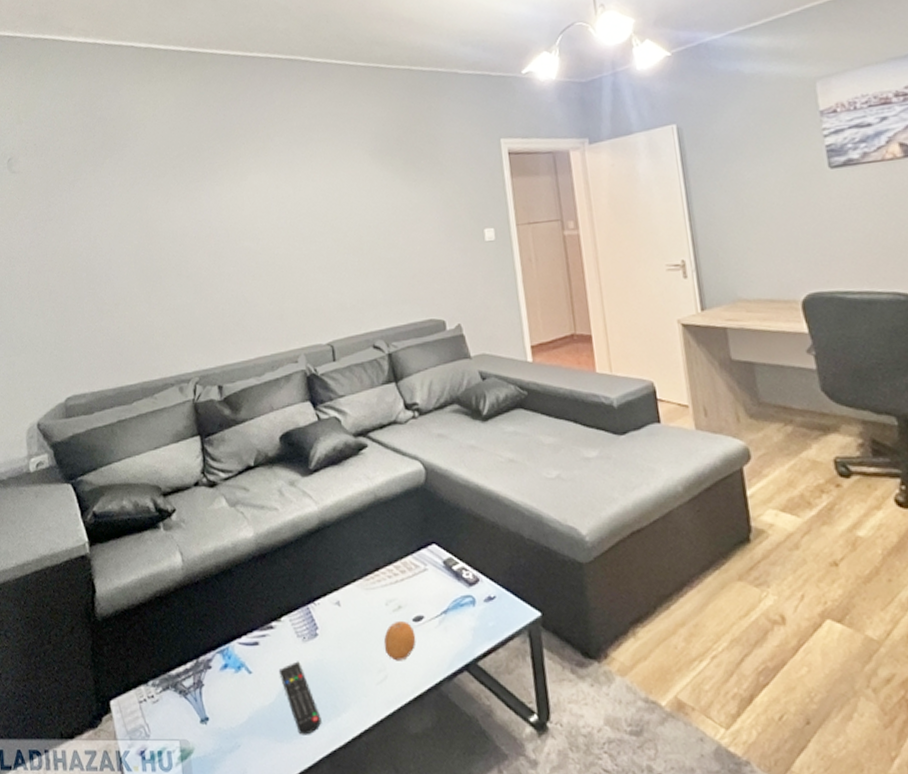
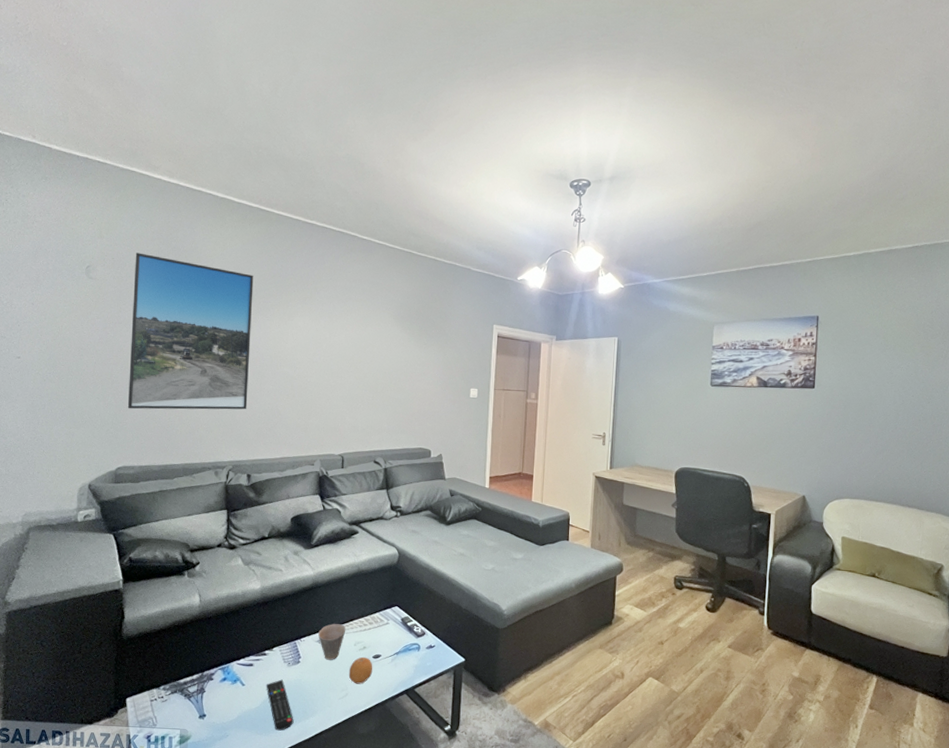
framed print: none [58,131,207,323] -> present [127,252,254,410]
cup: none [336,576,372,629] -> present [318,624,346,660]

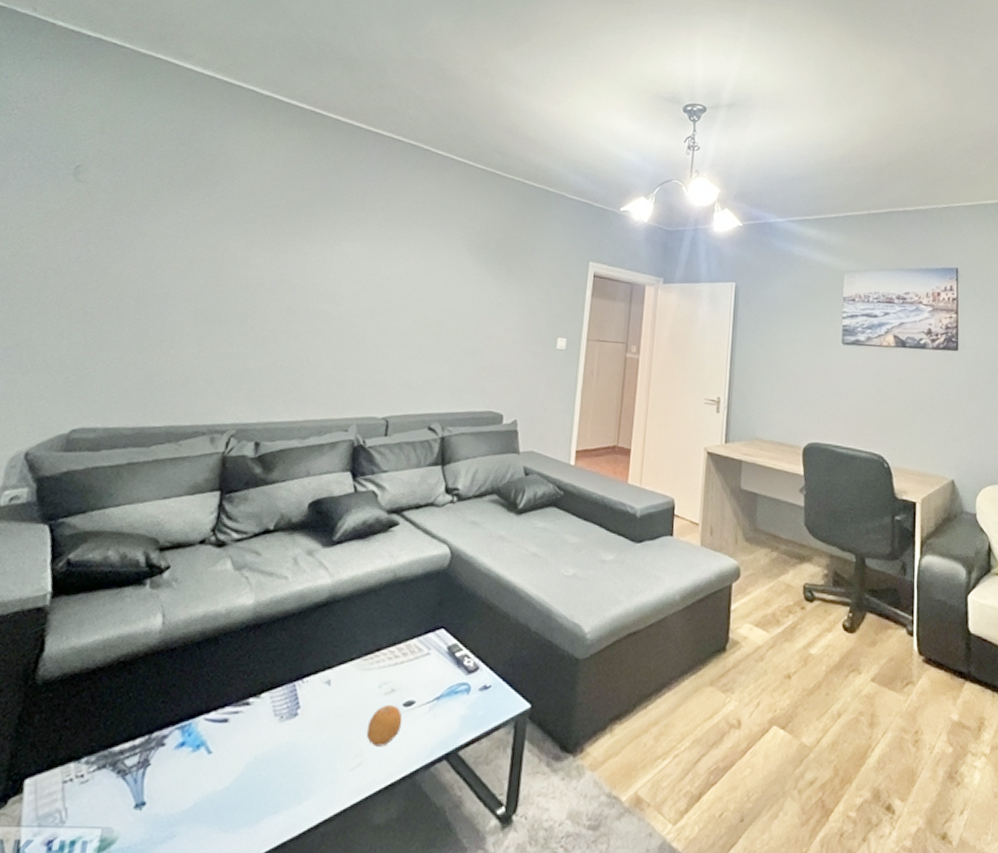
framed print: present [127,252,254,410] -> none [100,153,296,356]
remote control: present [266,679,294,731] -> none [243,742,279,825]
cup: present [318,624,346,660] -> none [328,655,369,711]

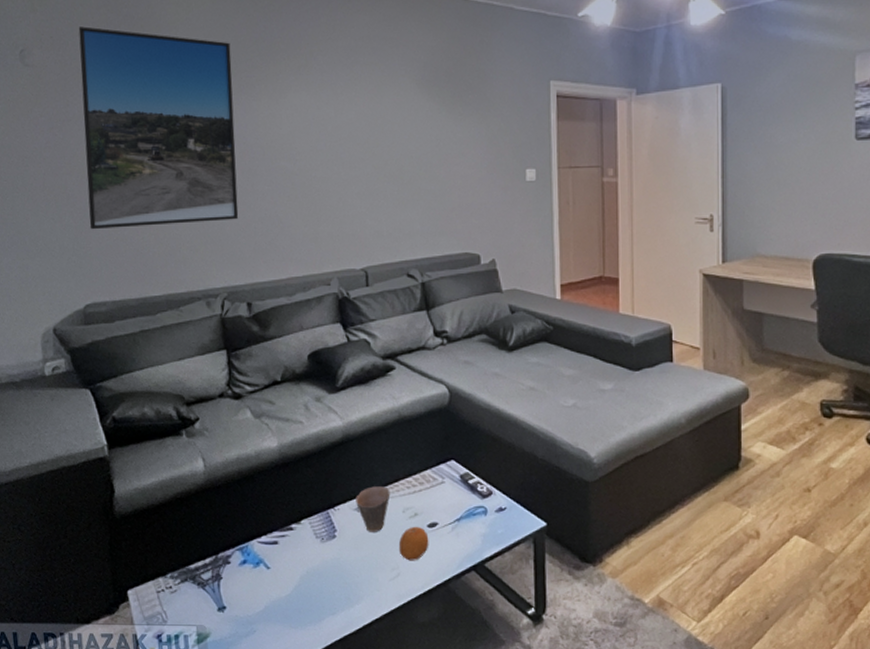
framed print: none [100,153,296,356] -> present [78,26,239,230]
cup: none [328,655,369,711] -> present [356,486,391,532]

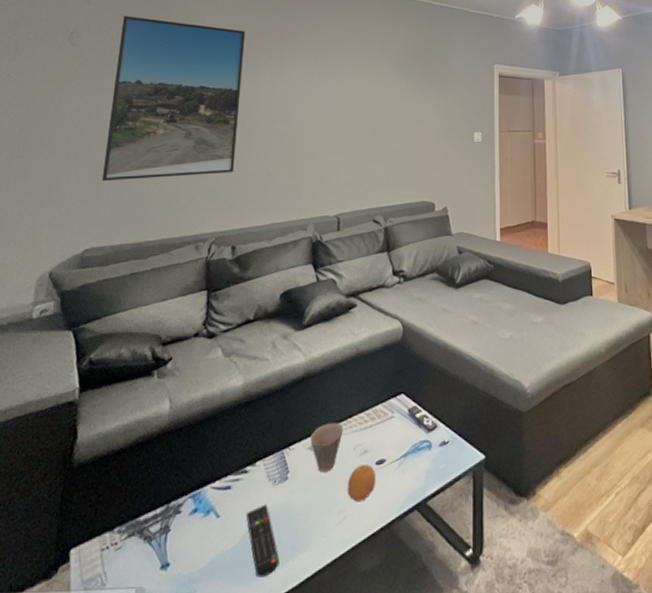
remote control: none [296,559,335,623] -> present [246,504,280,578]

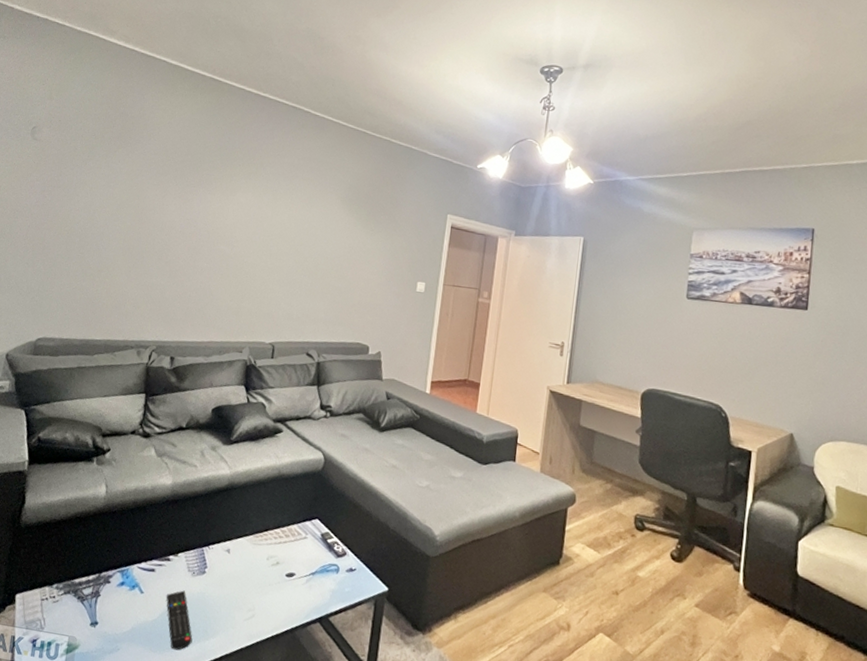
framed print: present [101,16,246,182] -> none [55,116,200,287]
cup: present [310,423,344,472] -> none [228,532,260,574]
fruit: present [347,464,376,502] -> none [257,573,285,606]

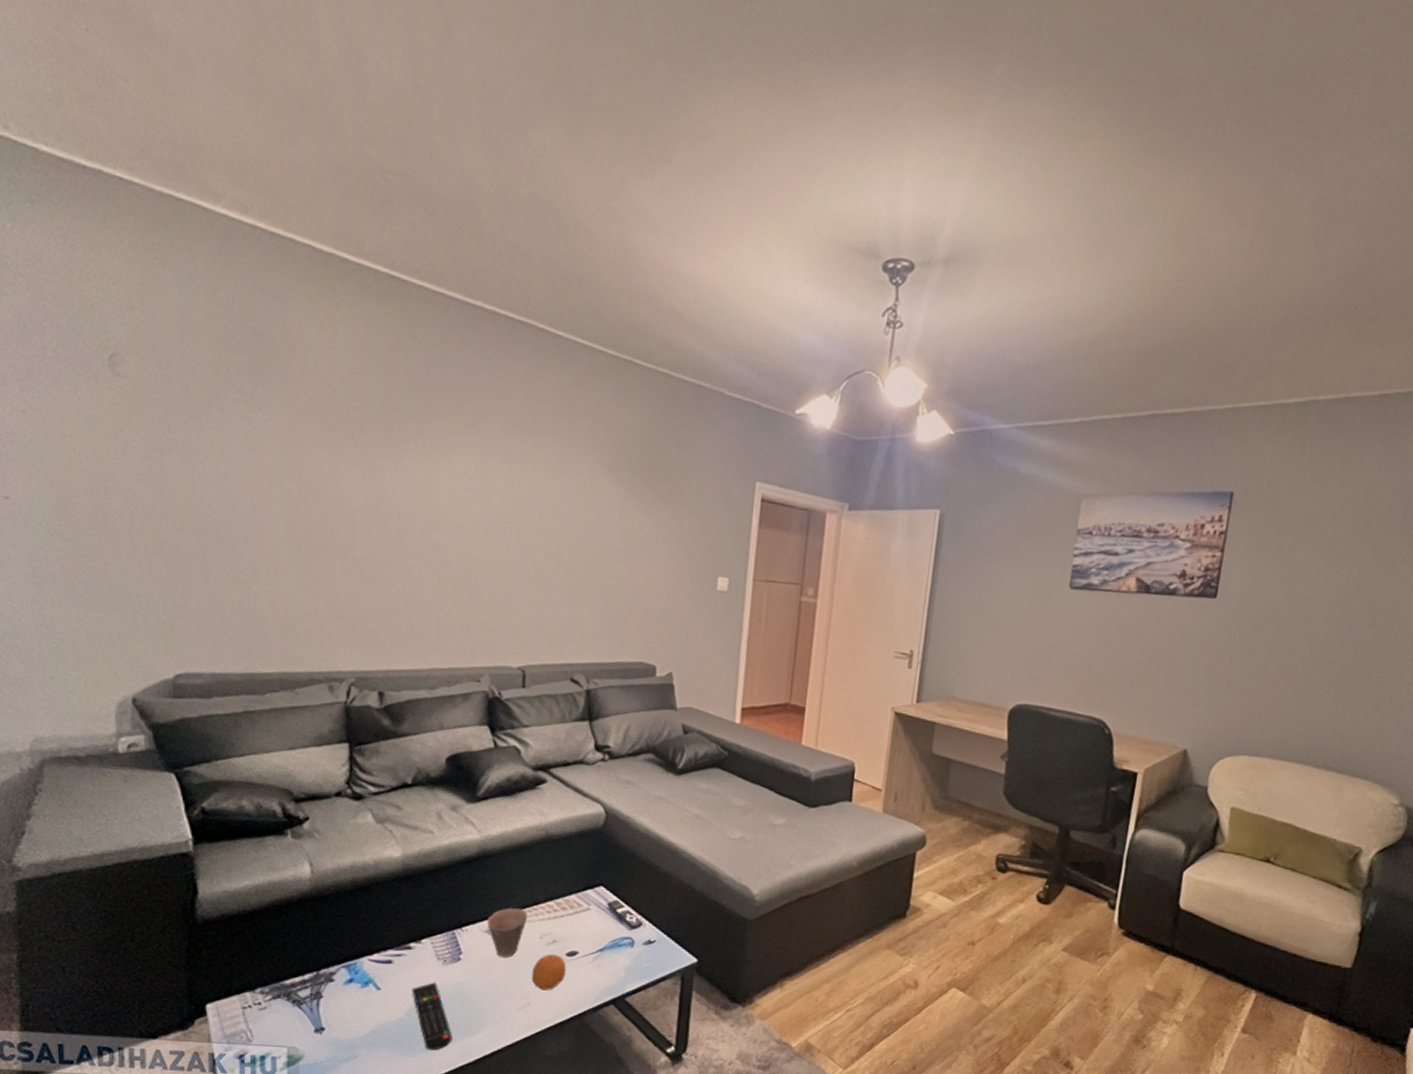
cup: none [228,532,260,574] -> present [487,908,528,958]
fruit: none [257,573,285,606] -> present [531,953,567,991]

